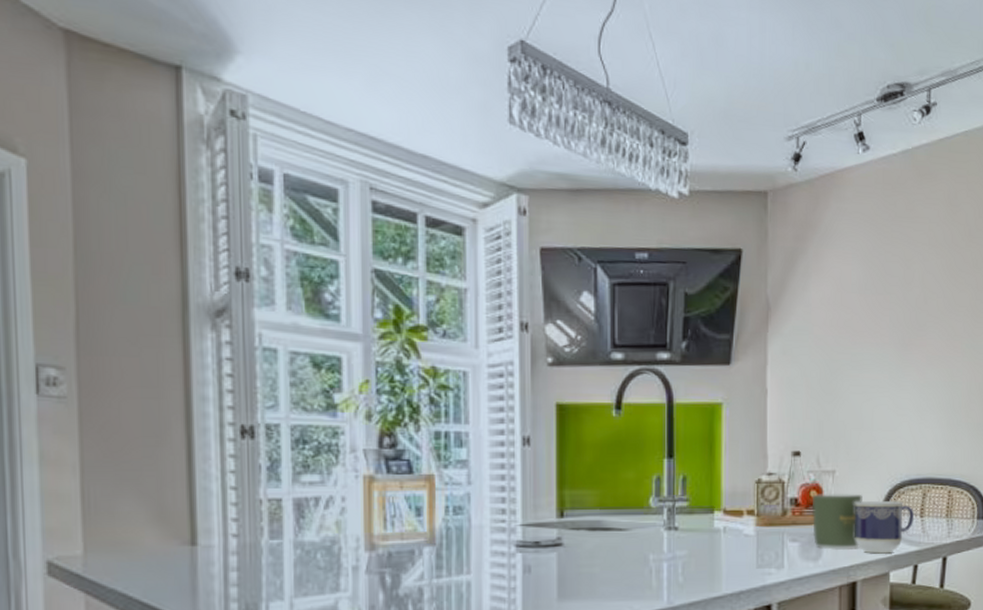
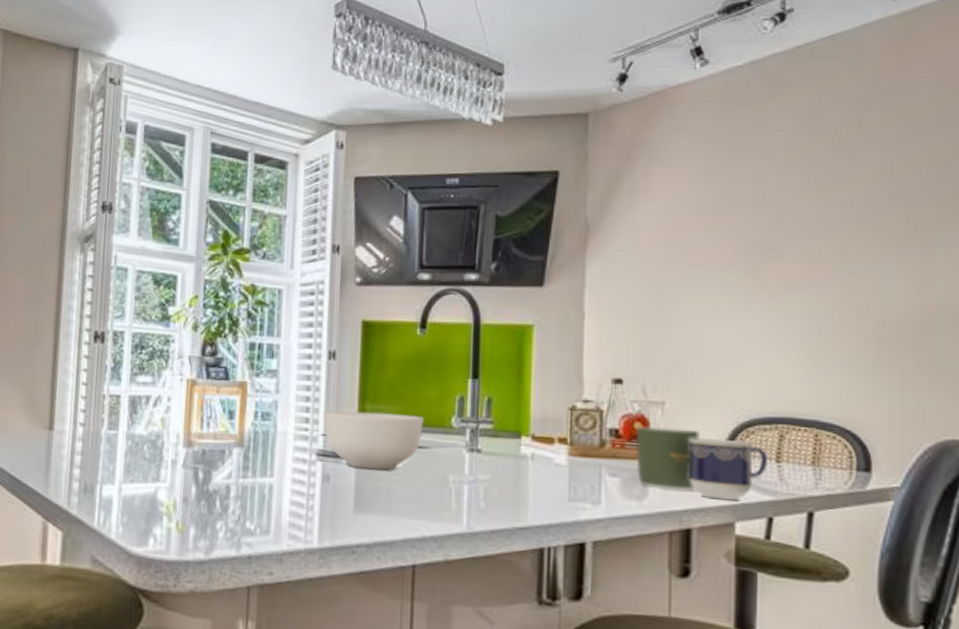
bowl: none [521,498,623,556] -> present [323,410,424,470]

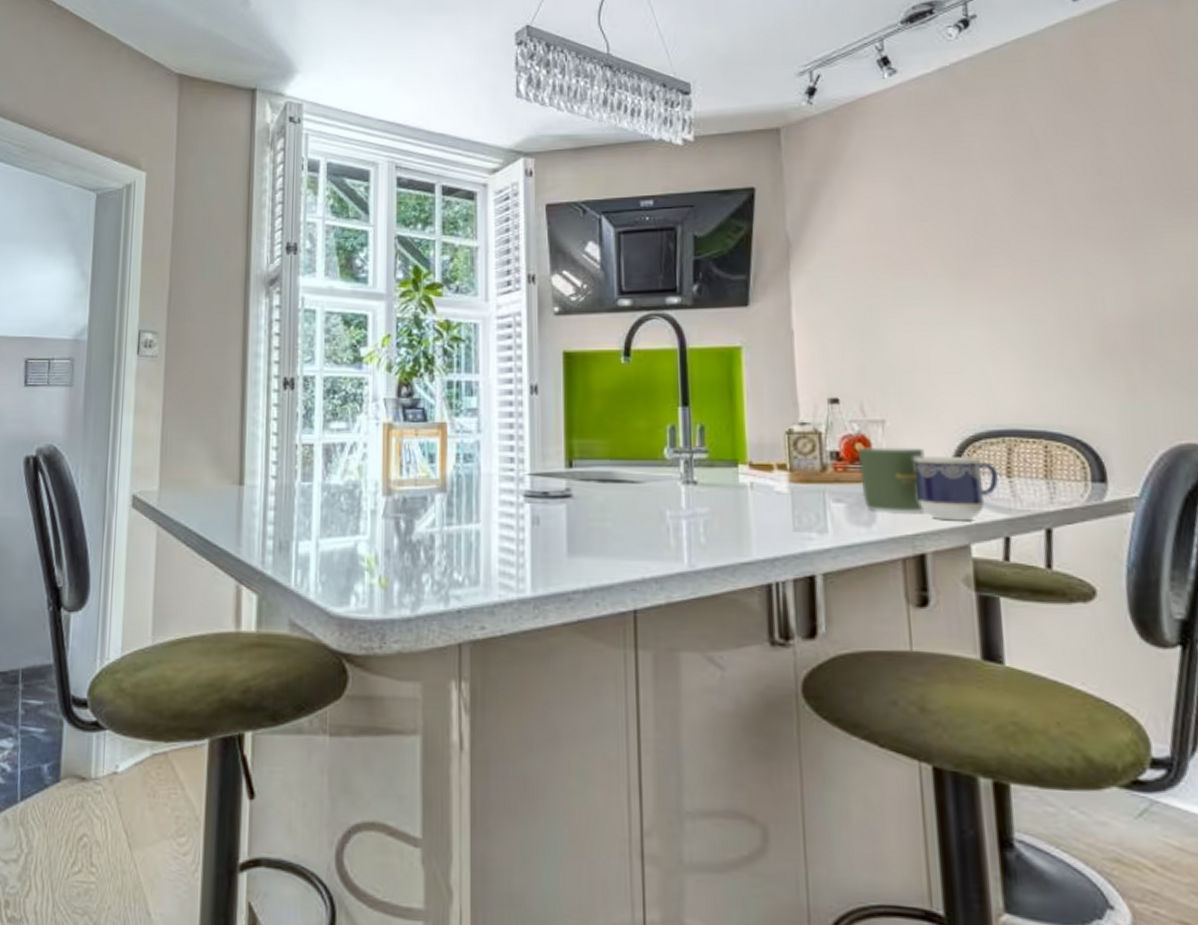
bowl: present [323,410,424,470] -> none [529,448,635,509]

